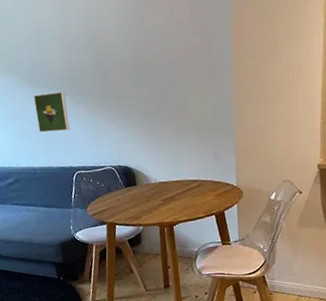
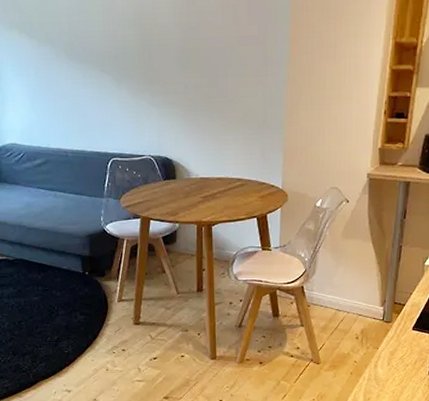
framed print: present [33,91,70,133] -> none [70,69,108,113]

